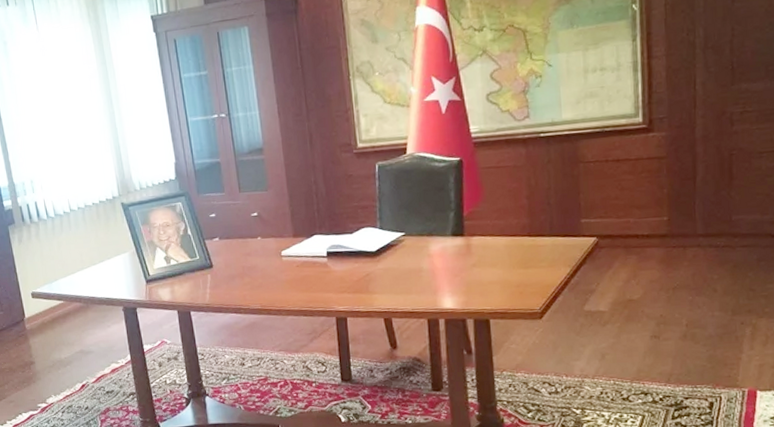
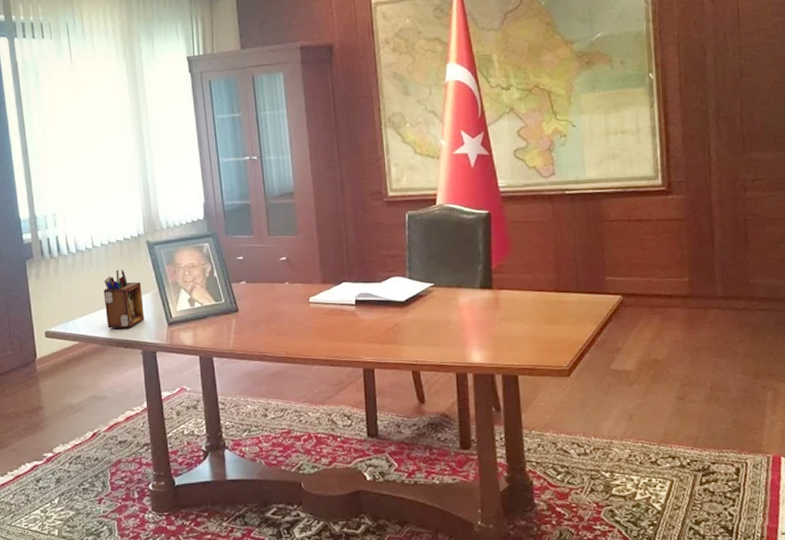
desk organizer: none [83,230,124,288] -> present [103,269,144,329]

